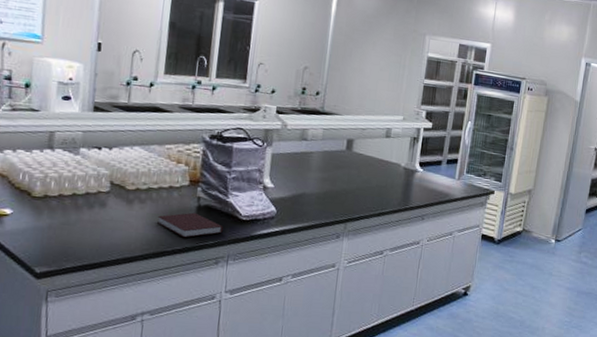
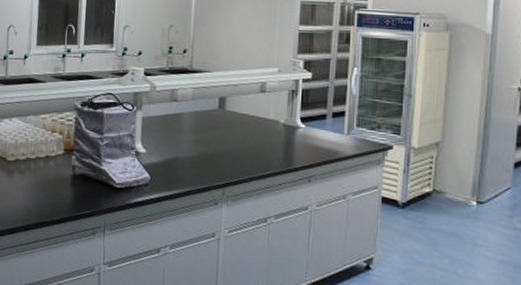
notebook: present [157,212,223,238] -> none [36,181,98,208]

